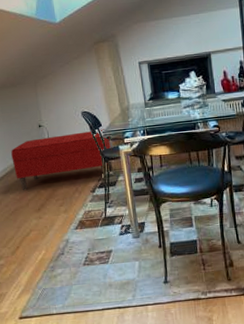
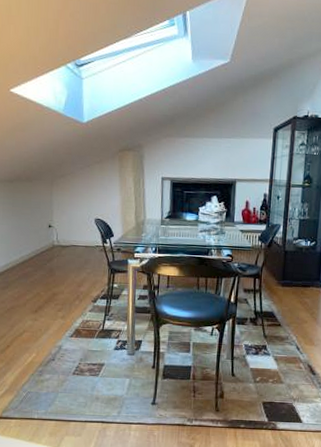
bench: present [11,129,113,190] -> none [16,238,120,289]

